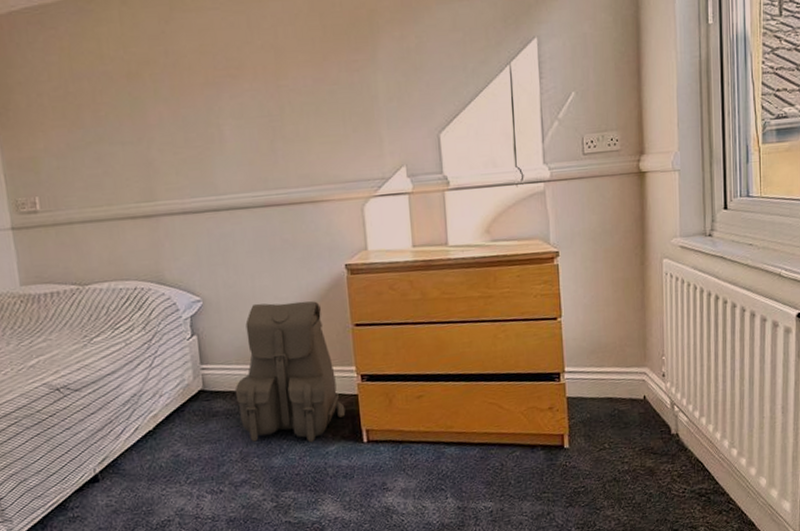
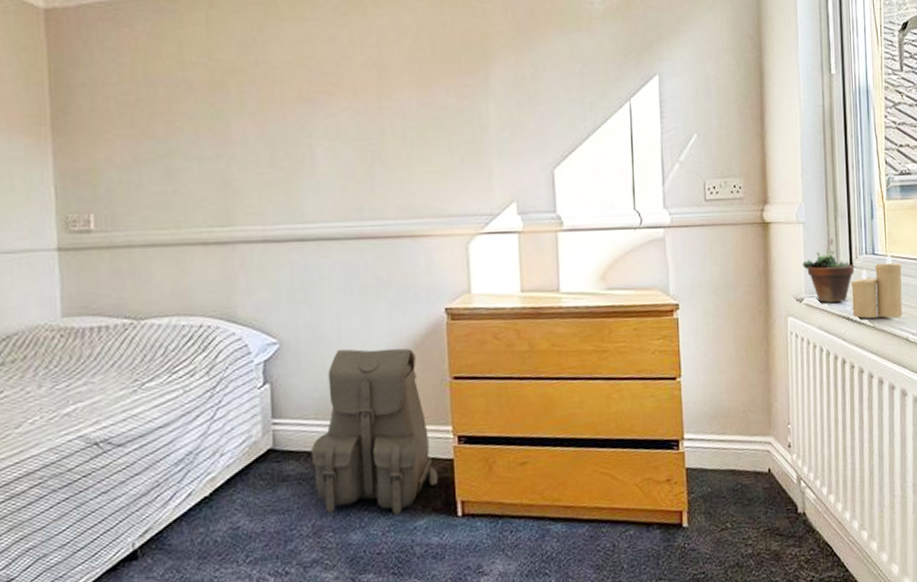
succulent plant: none [677,182,729,244] -> present [802,237,855,303]
candle: none [724,195,776,257] -> present [850,254,903,319]

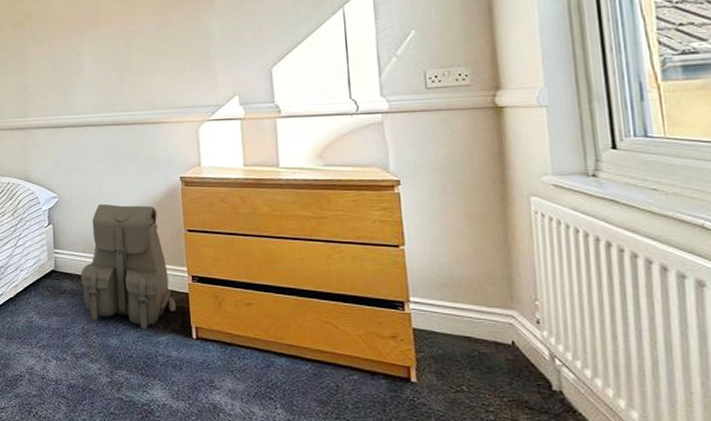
succulent plant: present [802,237,855,303] -> none [546,119,620,185]
candle: present [850,254,903,319] -> none [614,136,694,203]

